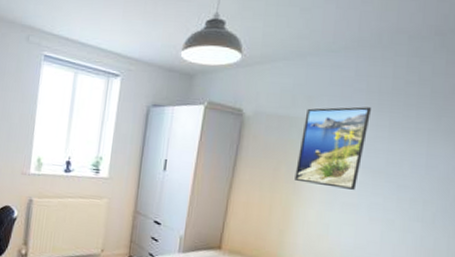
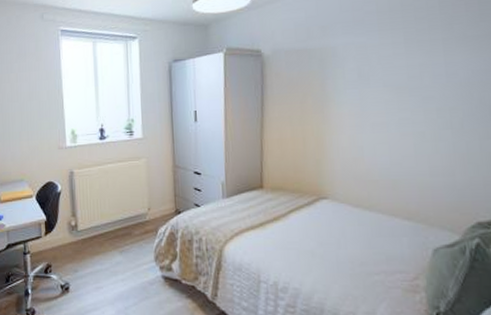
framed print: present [295,106,371,190] -> none [321,27,385,111]

